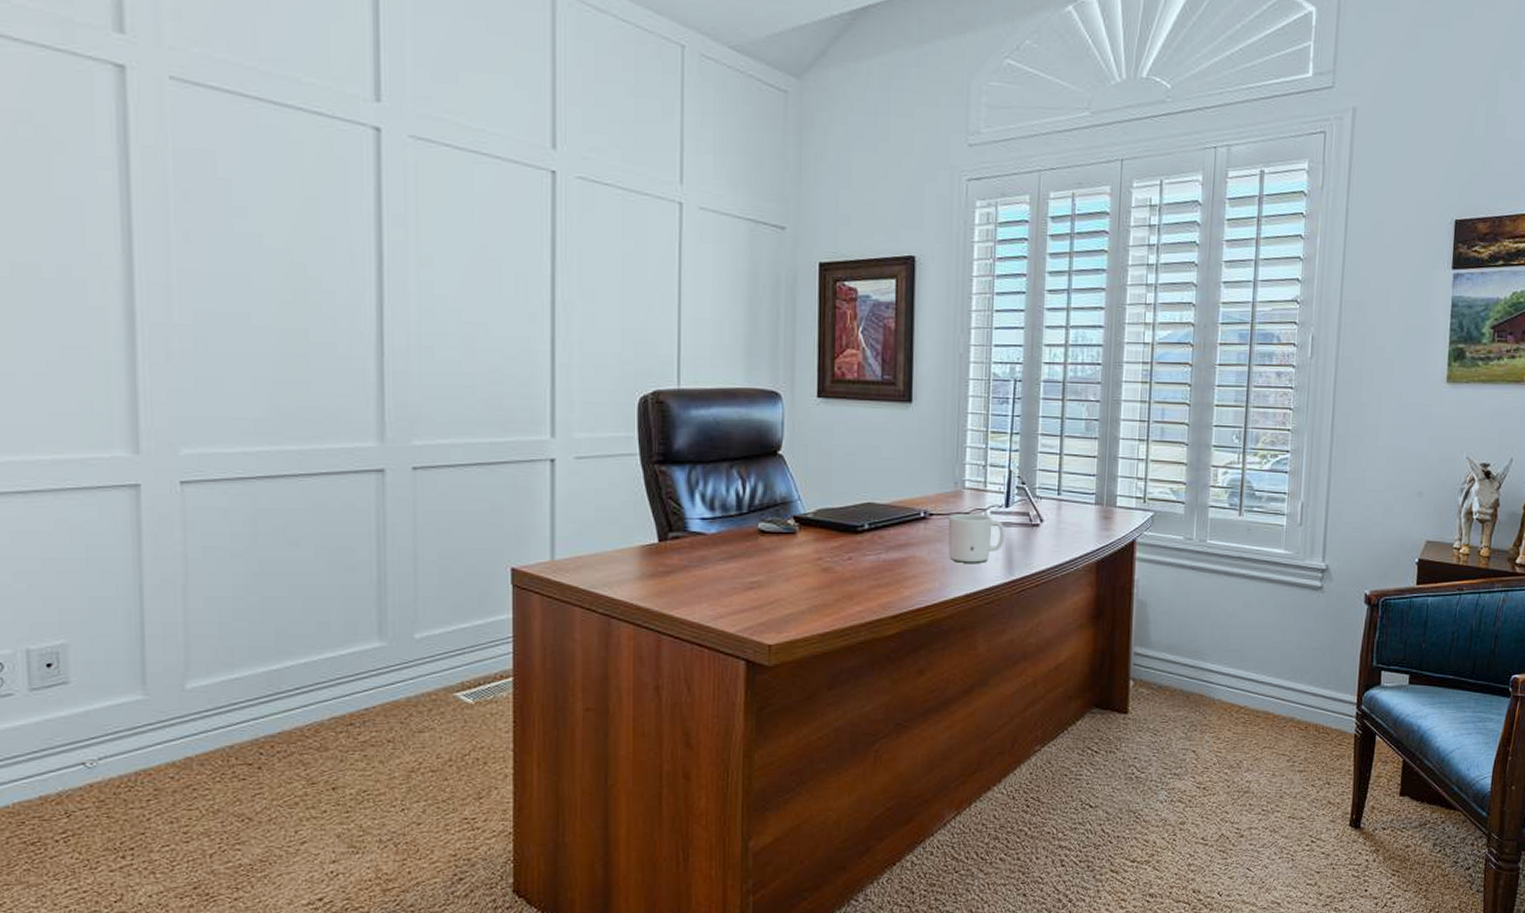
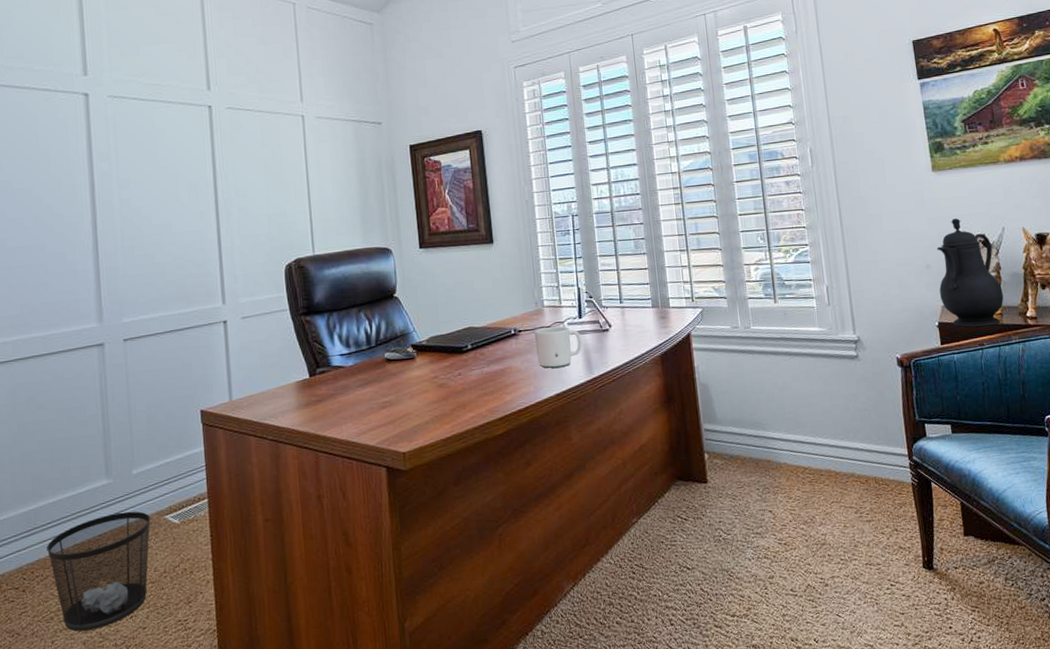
waste bin: none [293,683,436,822] -> present [47,511,151,632]
coffeepot: none [1426,441,1496,570] -> present [937,218,1004,327]

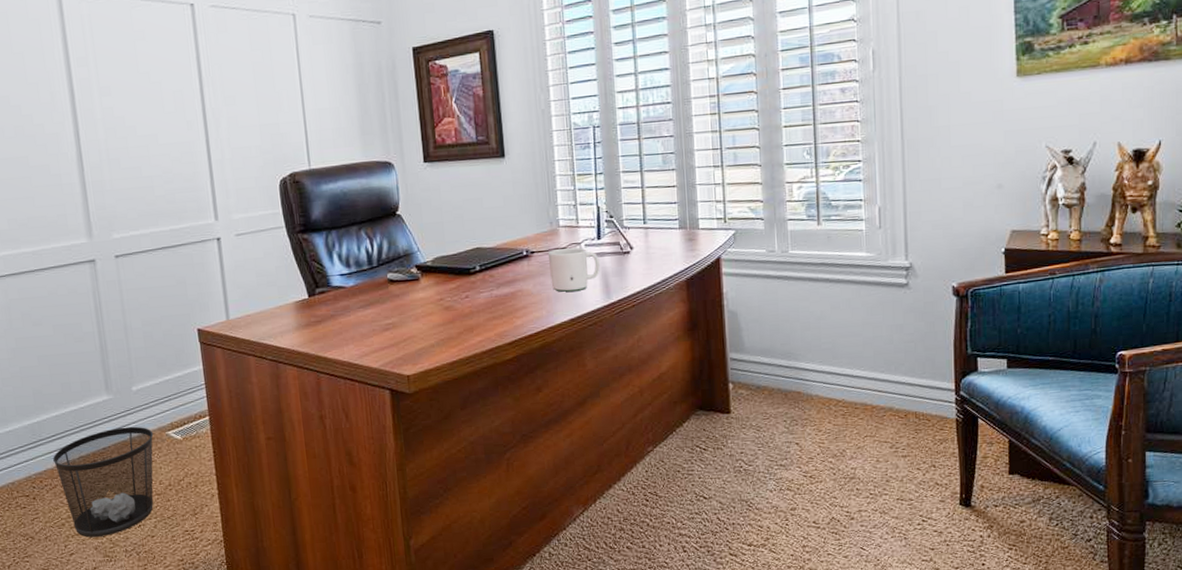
coffeepot: present [937,218,1004,327] -> none [1010,131,1085,254]

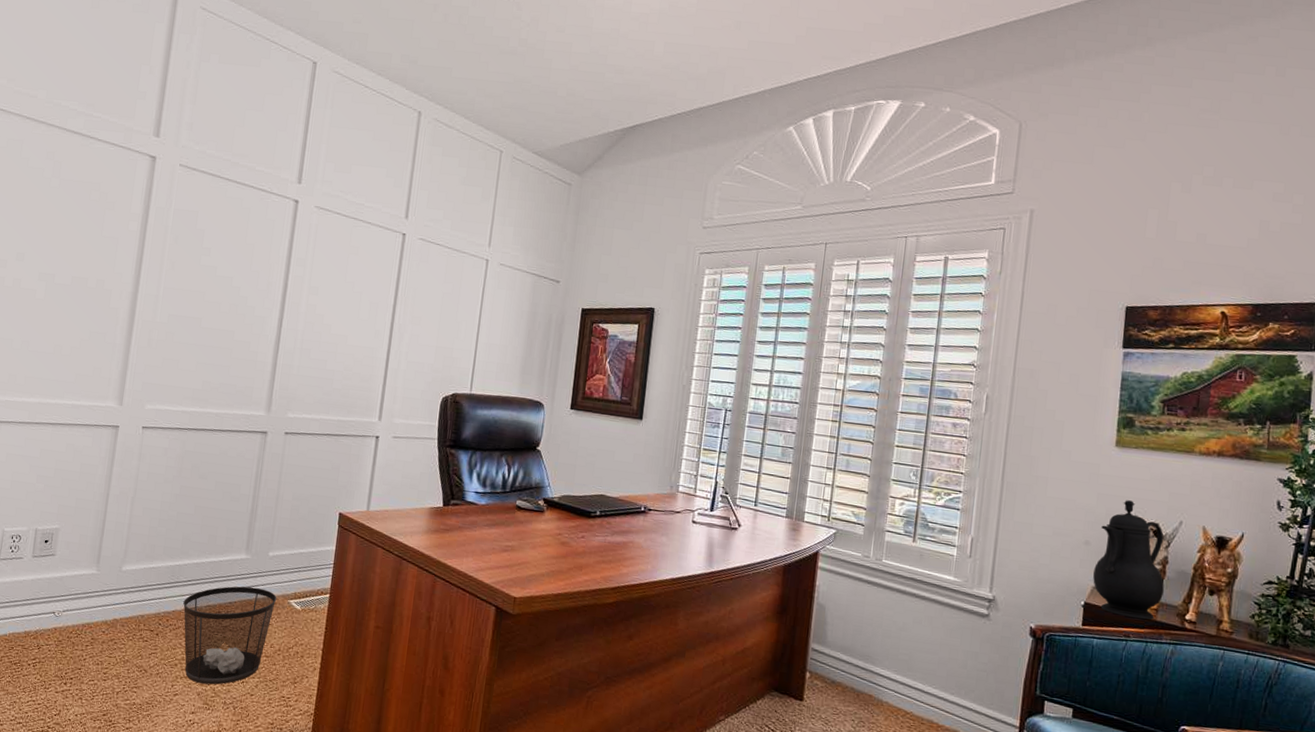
mug: present [547,248,600,292] -> none [661,511,709,554]
coffeepot: none [1010,131,1085,254] -> present [1093,500,1164,620]

